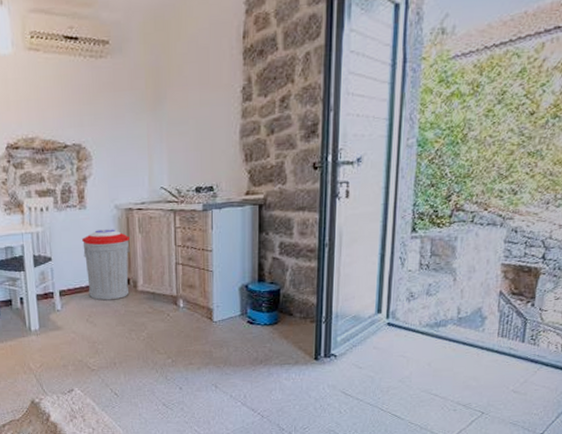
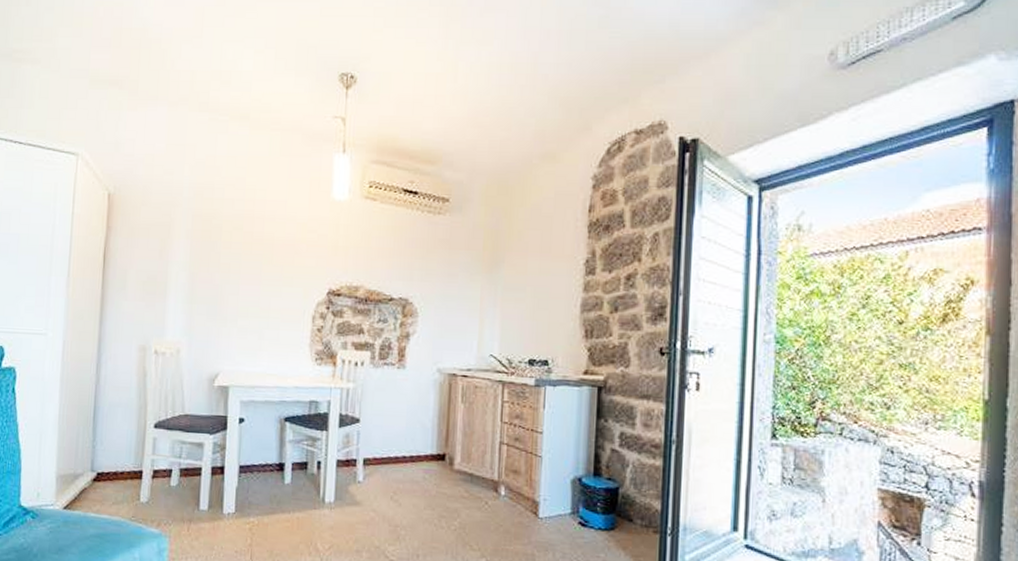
trash can: present [82,229,130,301] -> none [396,393,450,478]

